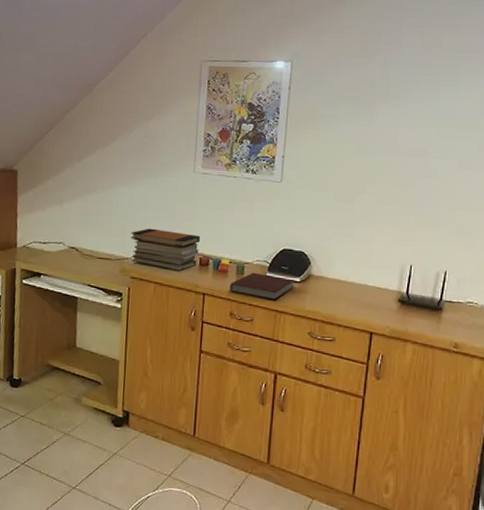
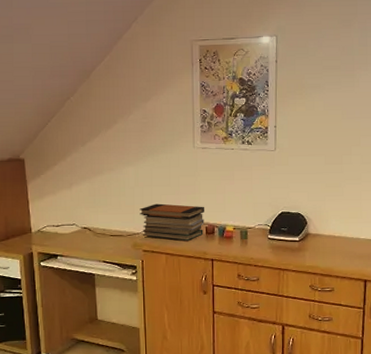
notebook: present [230,272,295,300] -> none [236,236,295,259]

